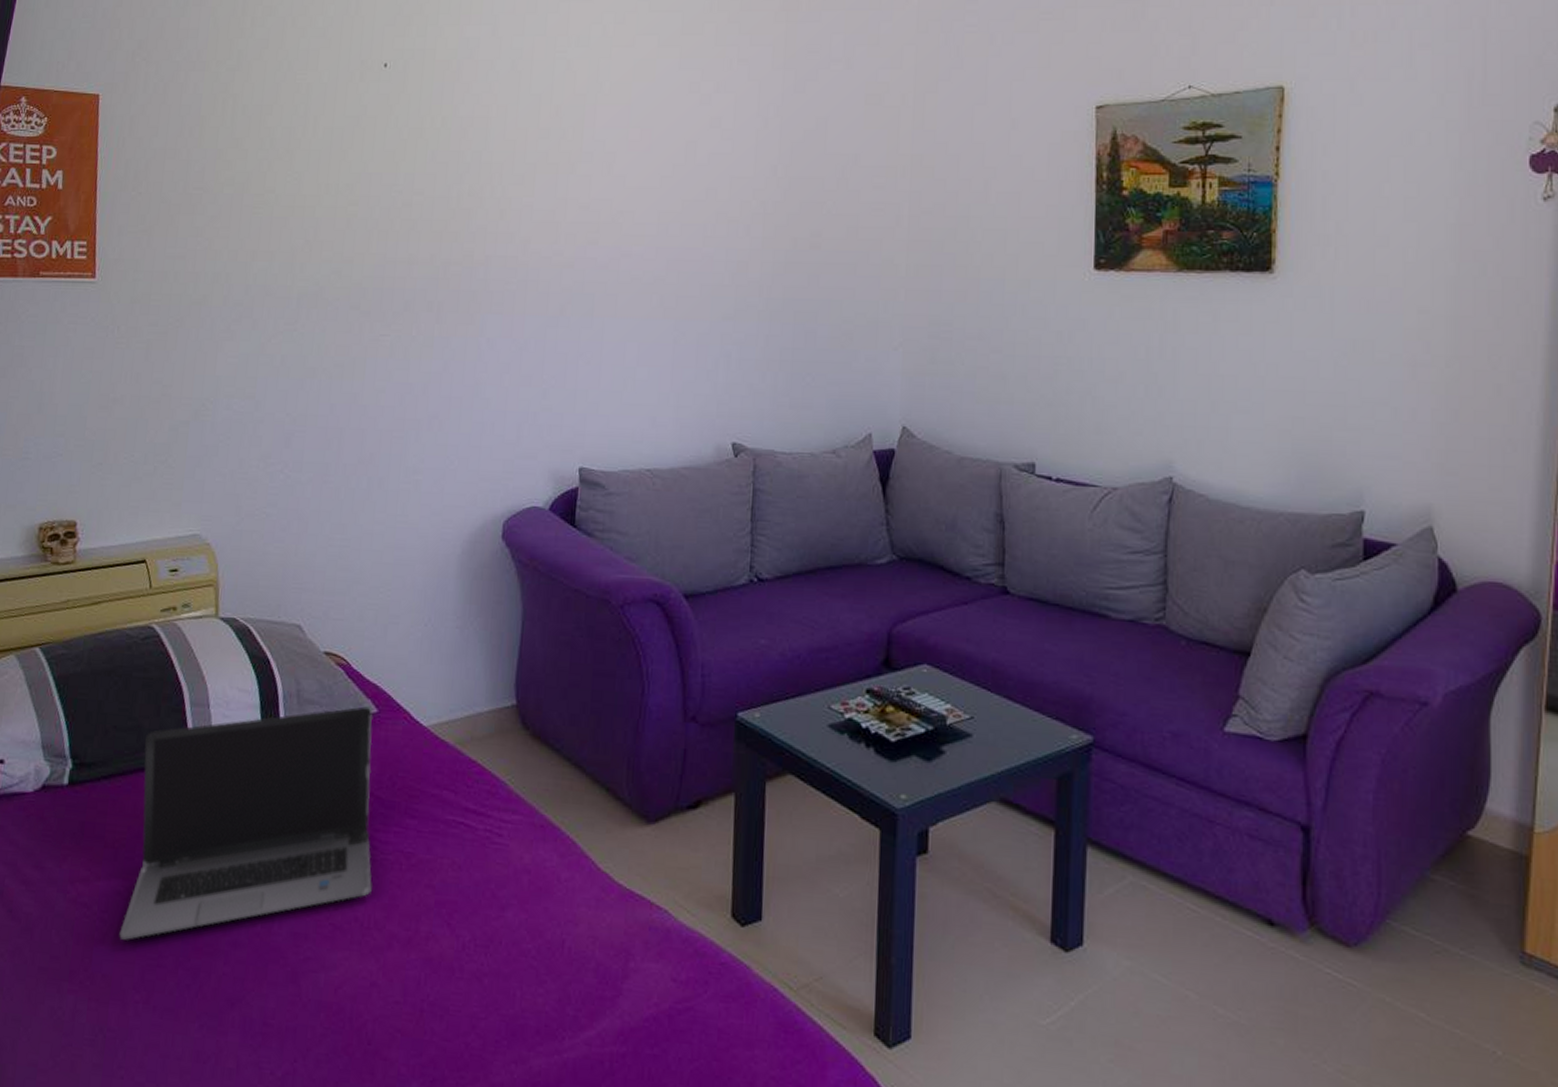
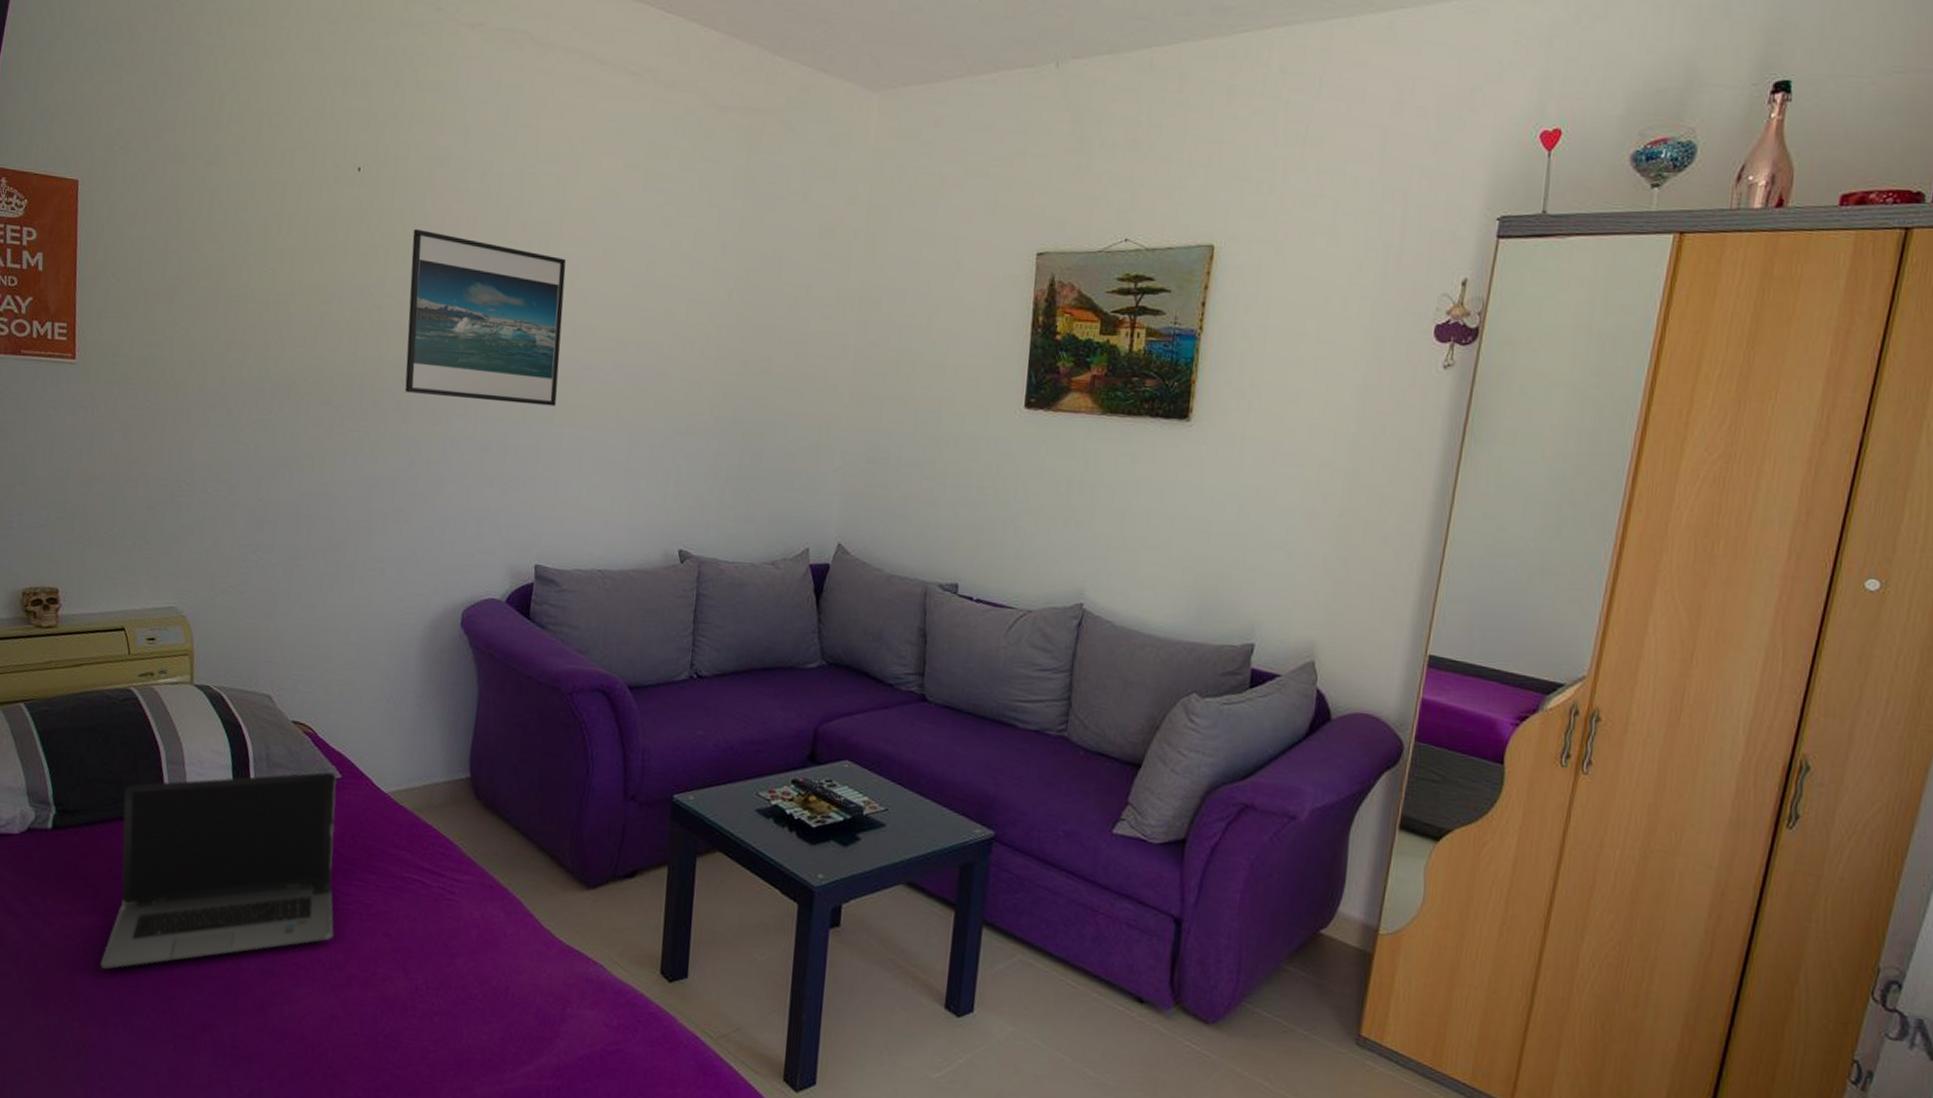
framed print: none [437,122,602,298] -> present [404,228,566,407]

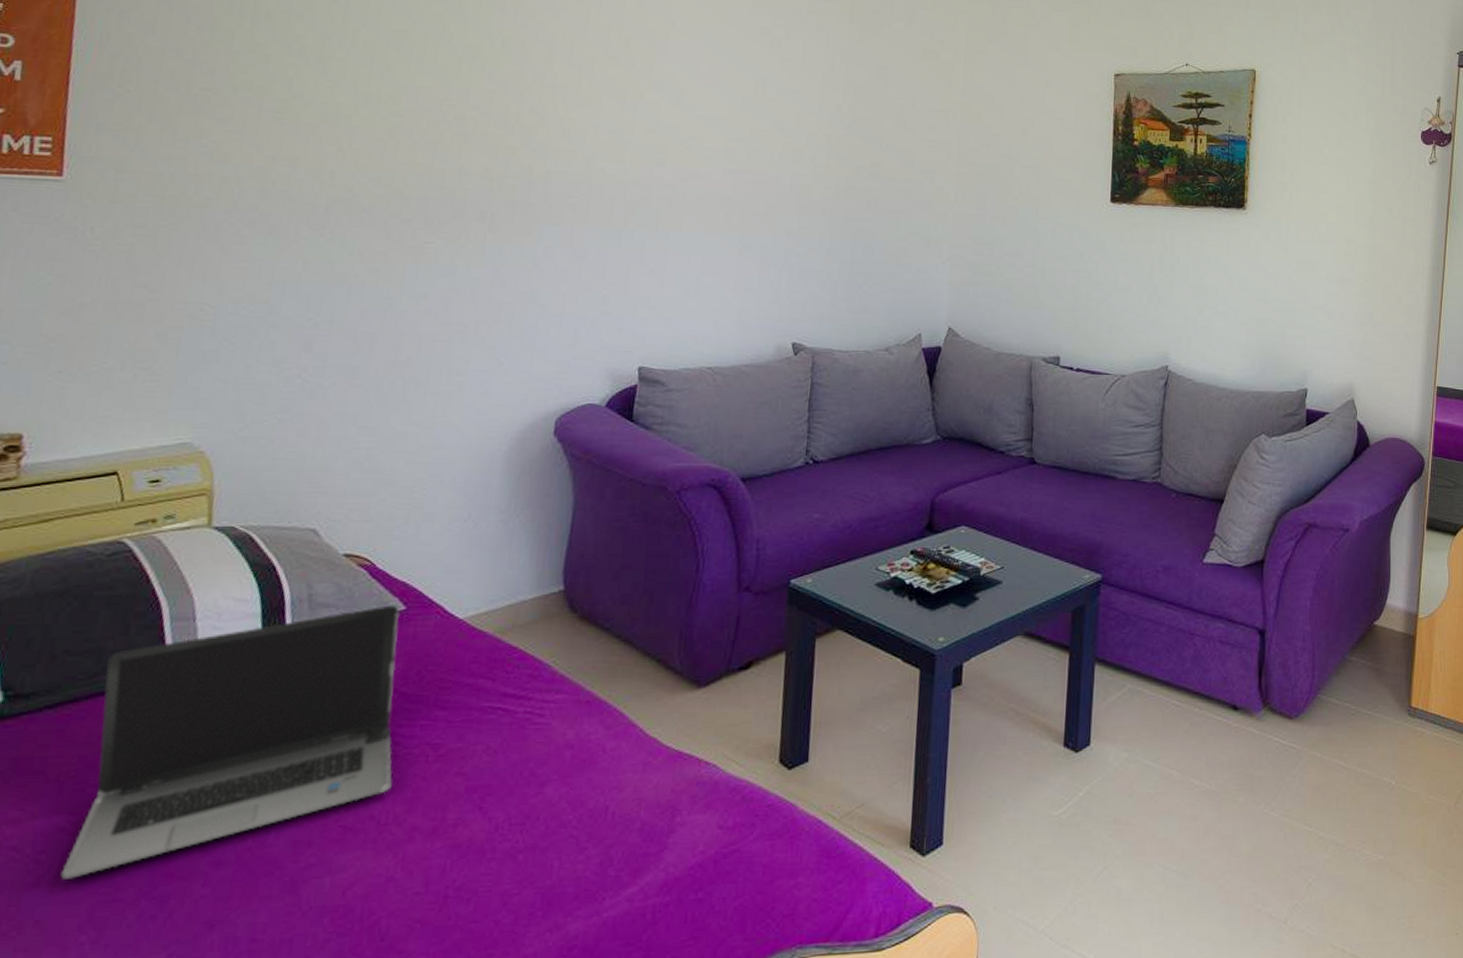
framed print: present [404,228,566,407] -> none [490,43,672,213]

